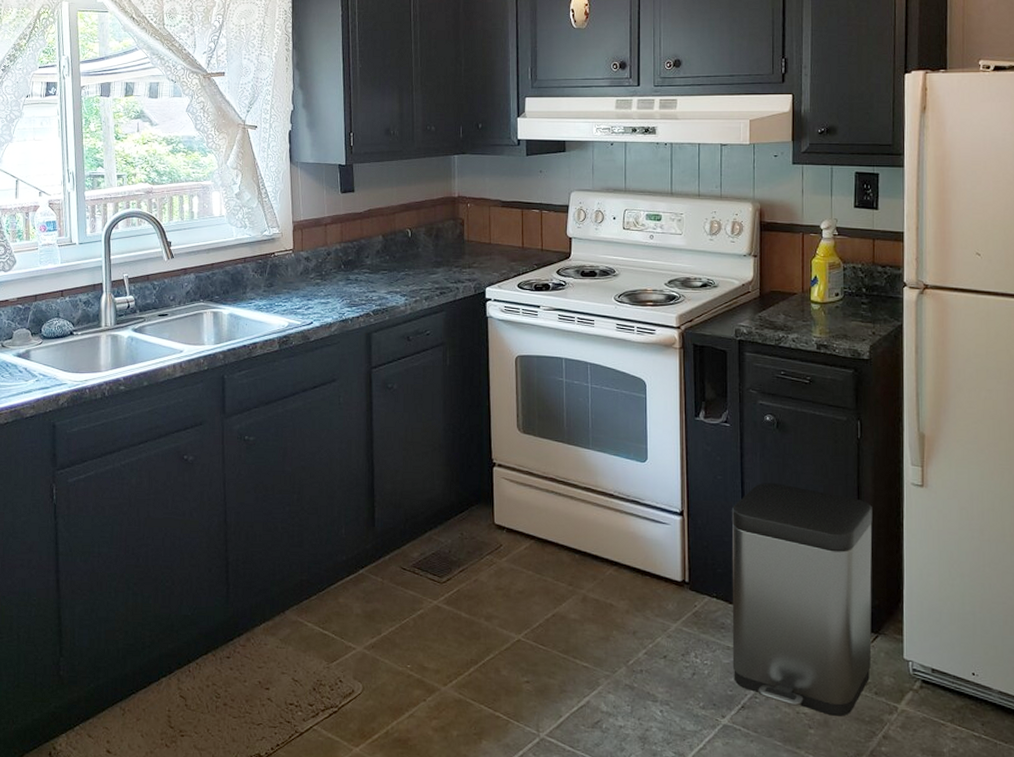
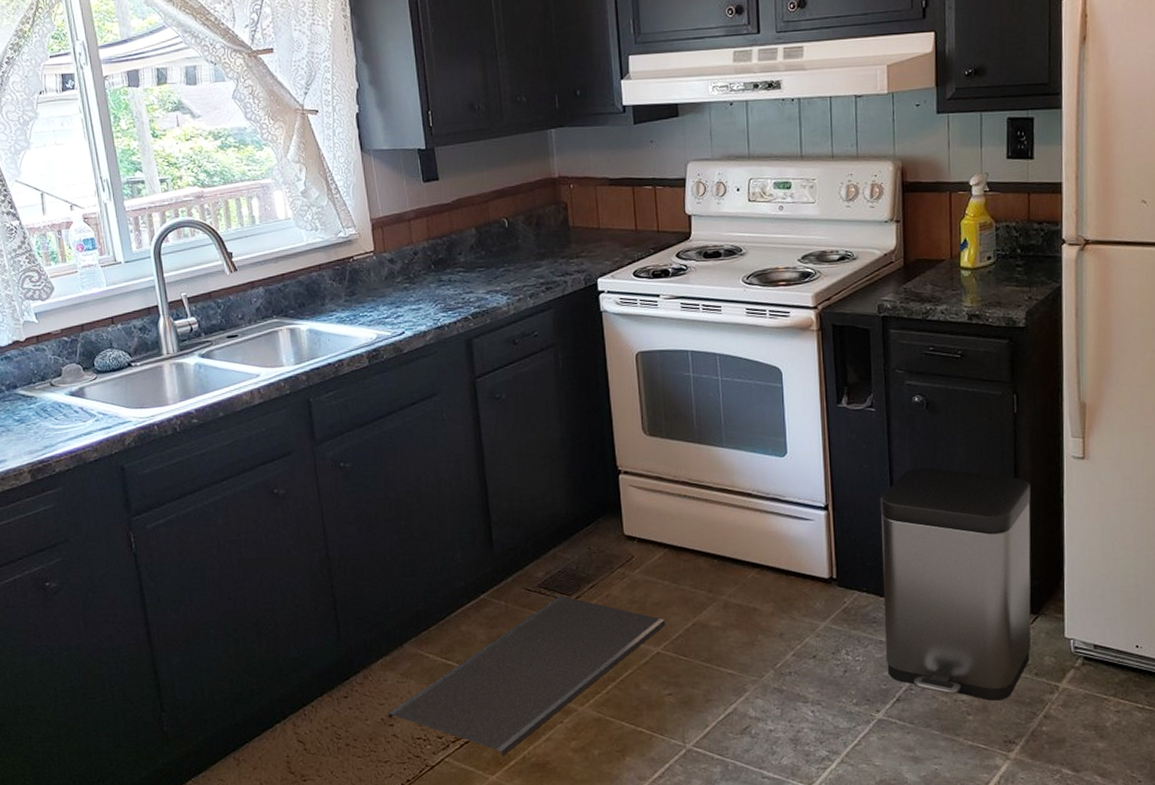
door mat: none [265,577,528,730] -> present [388,596,666,757]

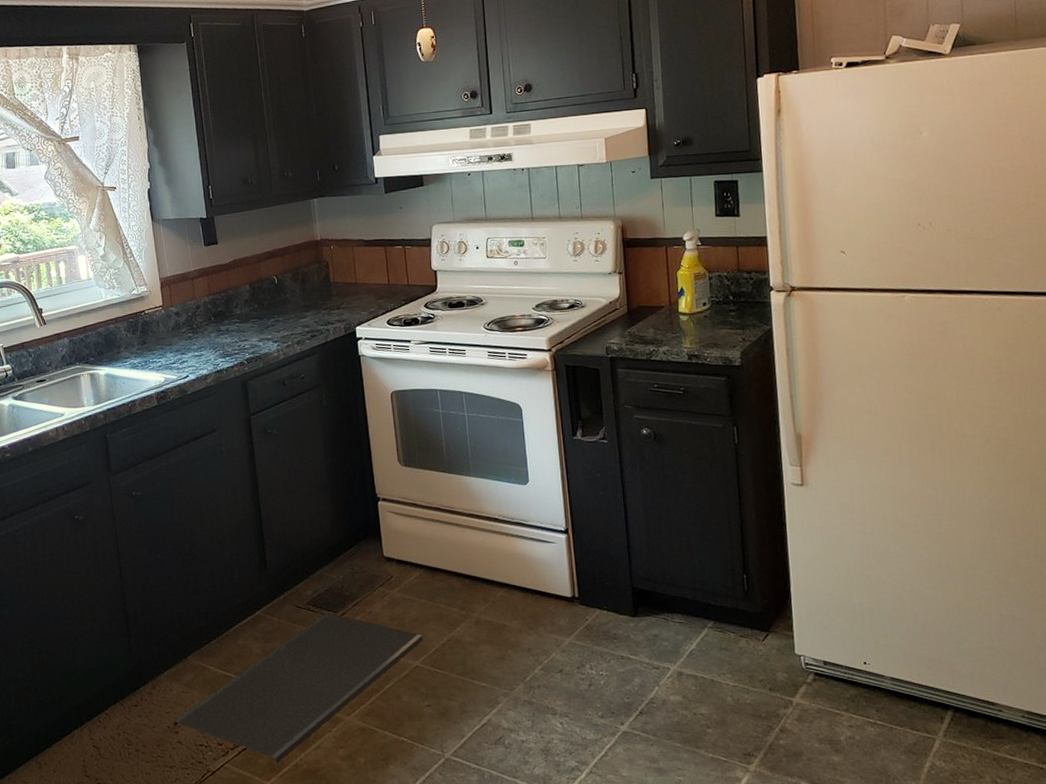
pedal bin: present [880,467,1031,701] -> none [615,494,764,714]

